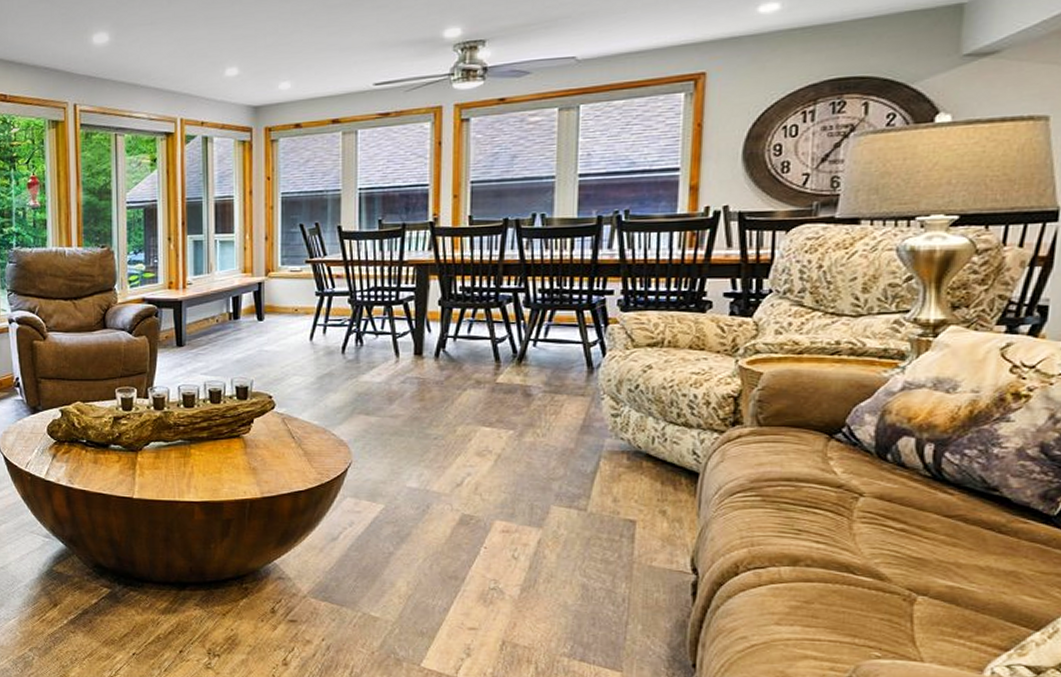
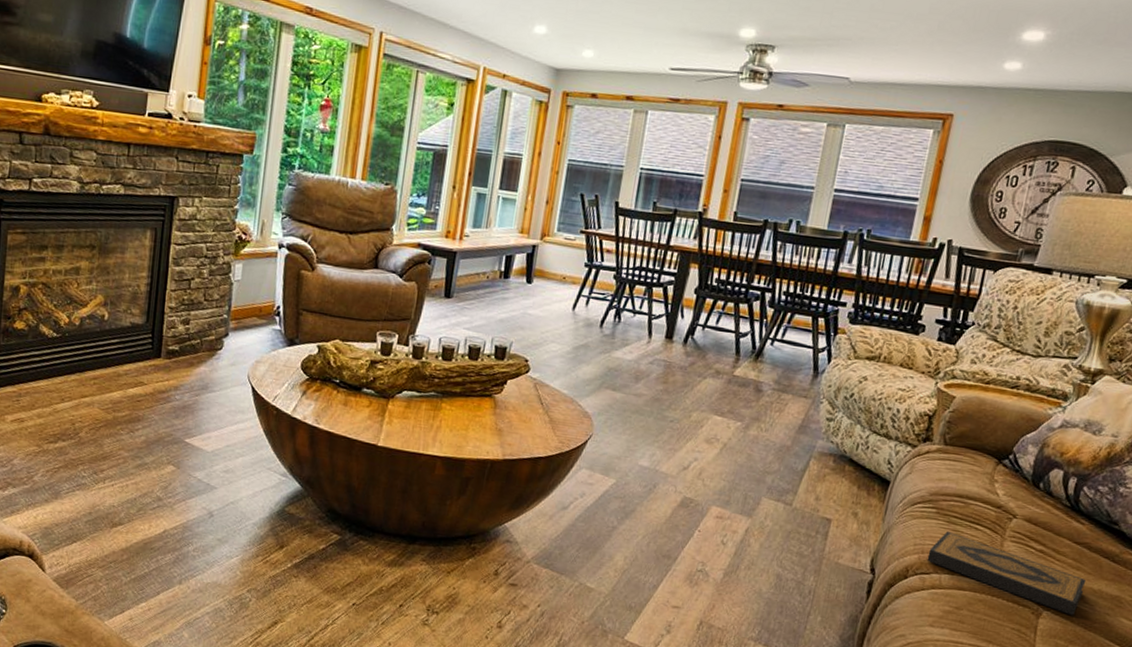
hardback book: none [759,520,968,599] -> present [927,531,1087,616]

